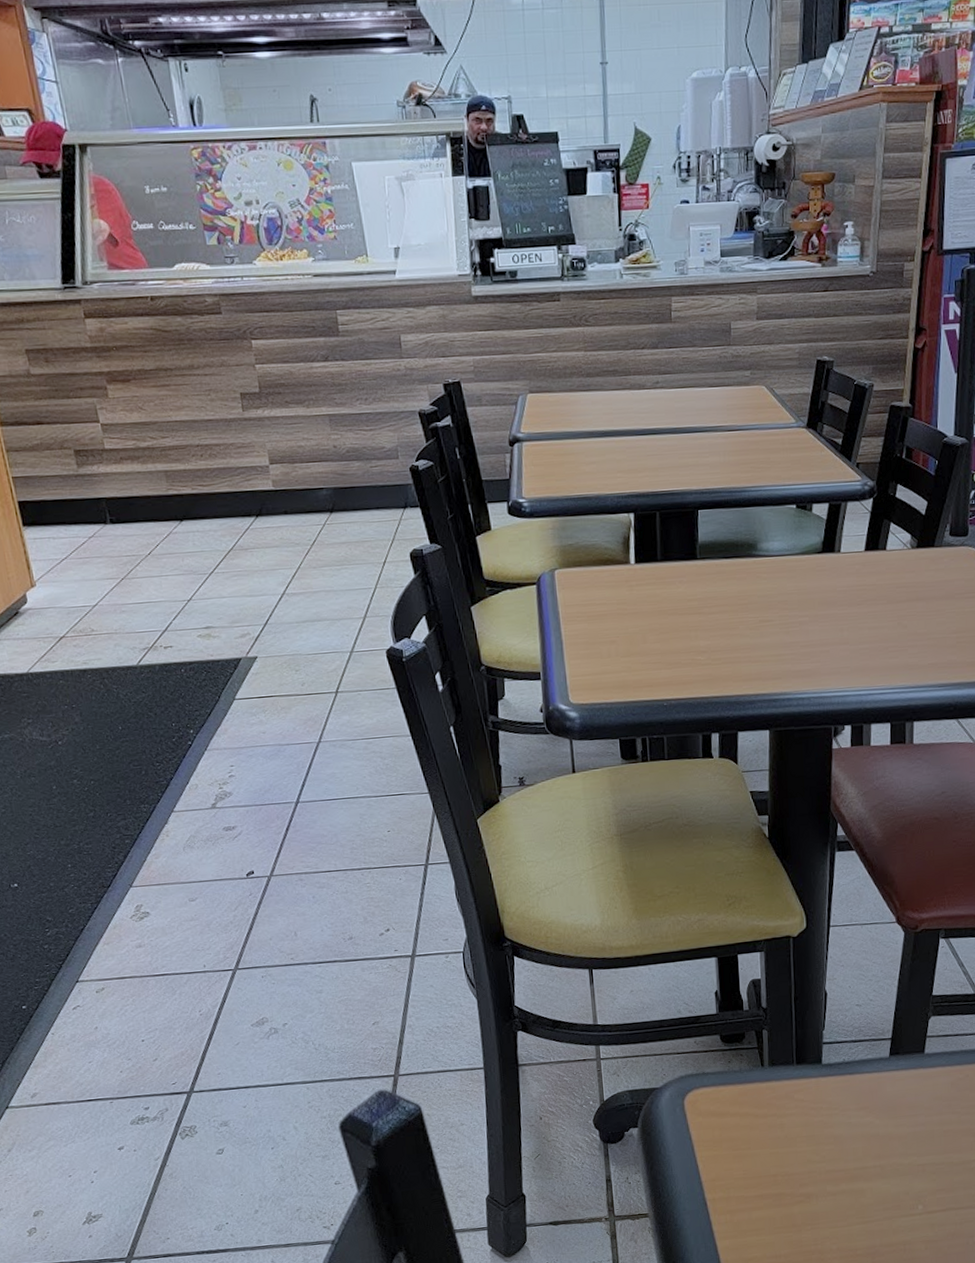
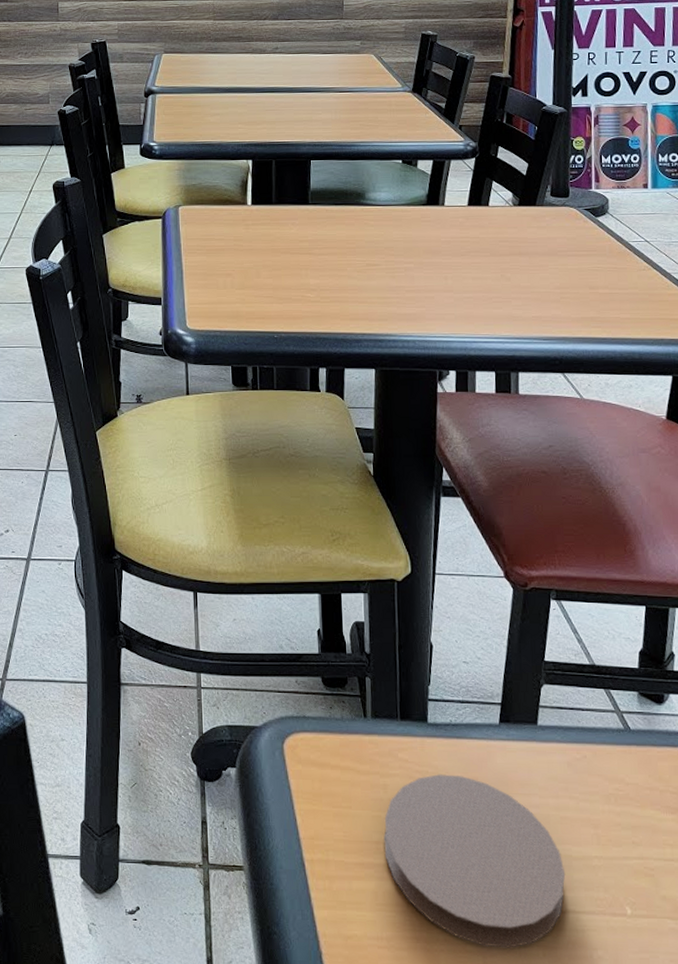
coaster: none [781,1107,947,1249] -> present [384,774,566,948]

